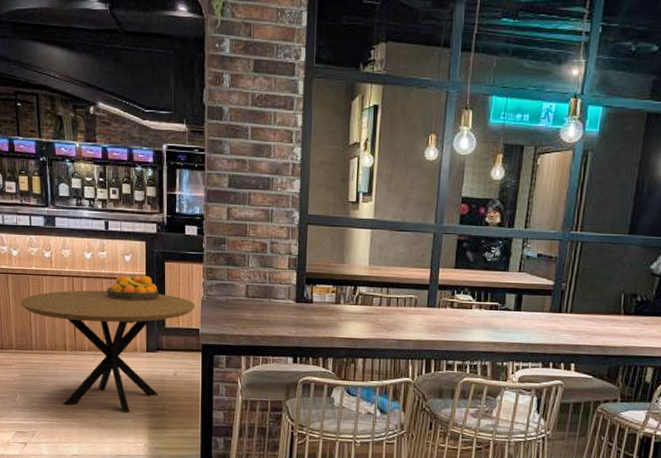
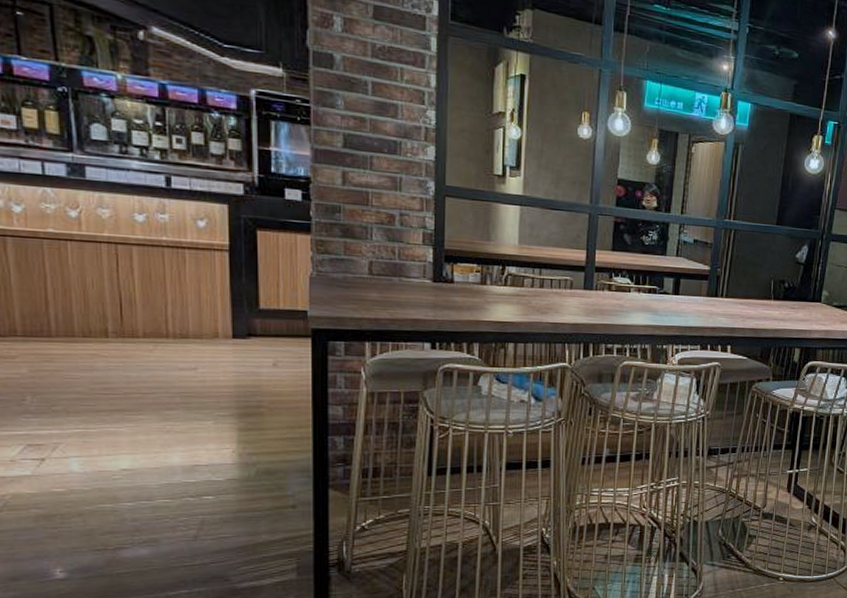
dining table: present [20,290,195,412] -> none [28,260,301,413]
fruit bowl: present [107,275,158,302] -> none [170,244,248,277]

